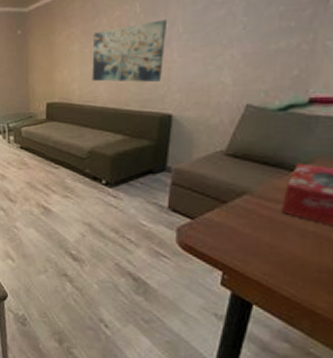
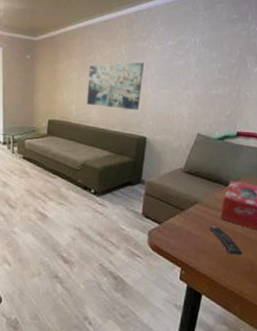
remote control: none [263,221,315,259] -> present [209,225,242,255]

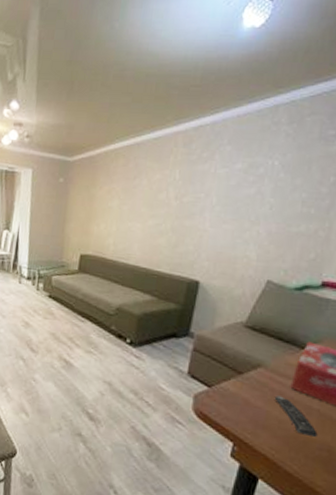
wall art: present [86,62,144,111] -> none [127,189,202,249]

